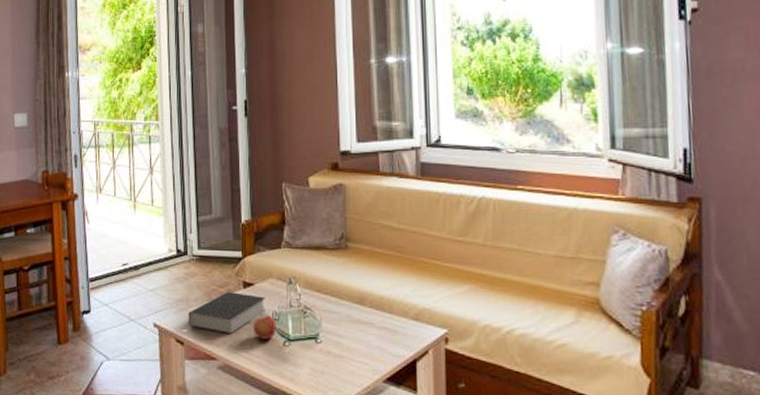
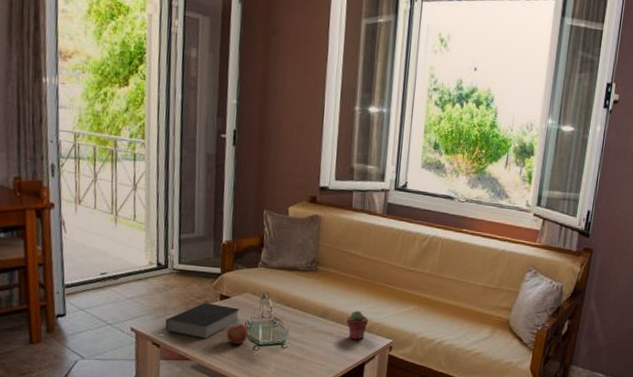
potted succulent: none [388,294,415,330] -> present [346,310,369,340]

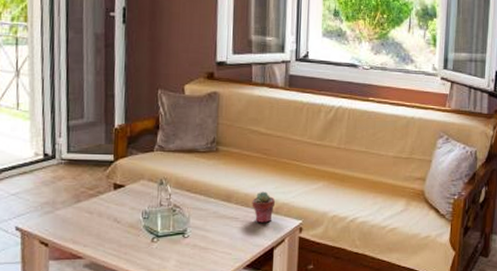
book: present [160,303,240,339] -> none [48,194,136,233]
apple: present [226,323,248,344] -> none [121,214,146,237]

